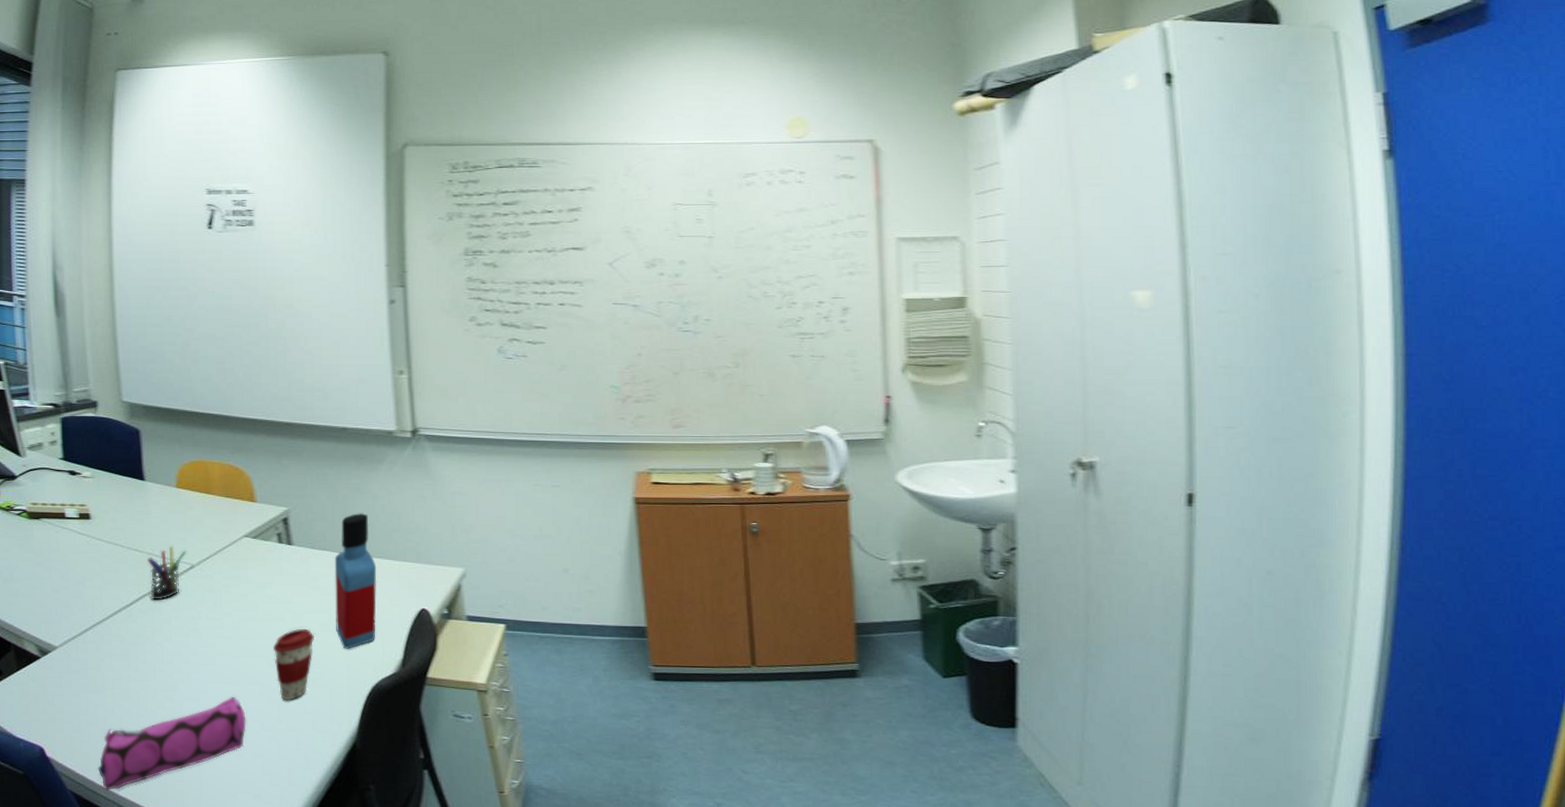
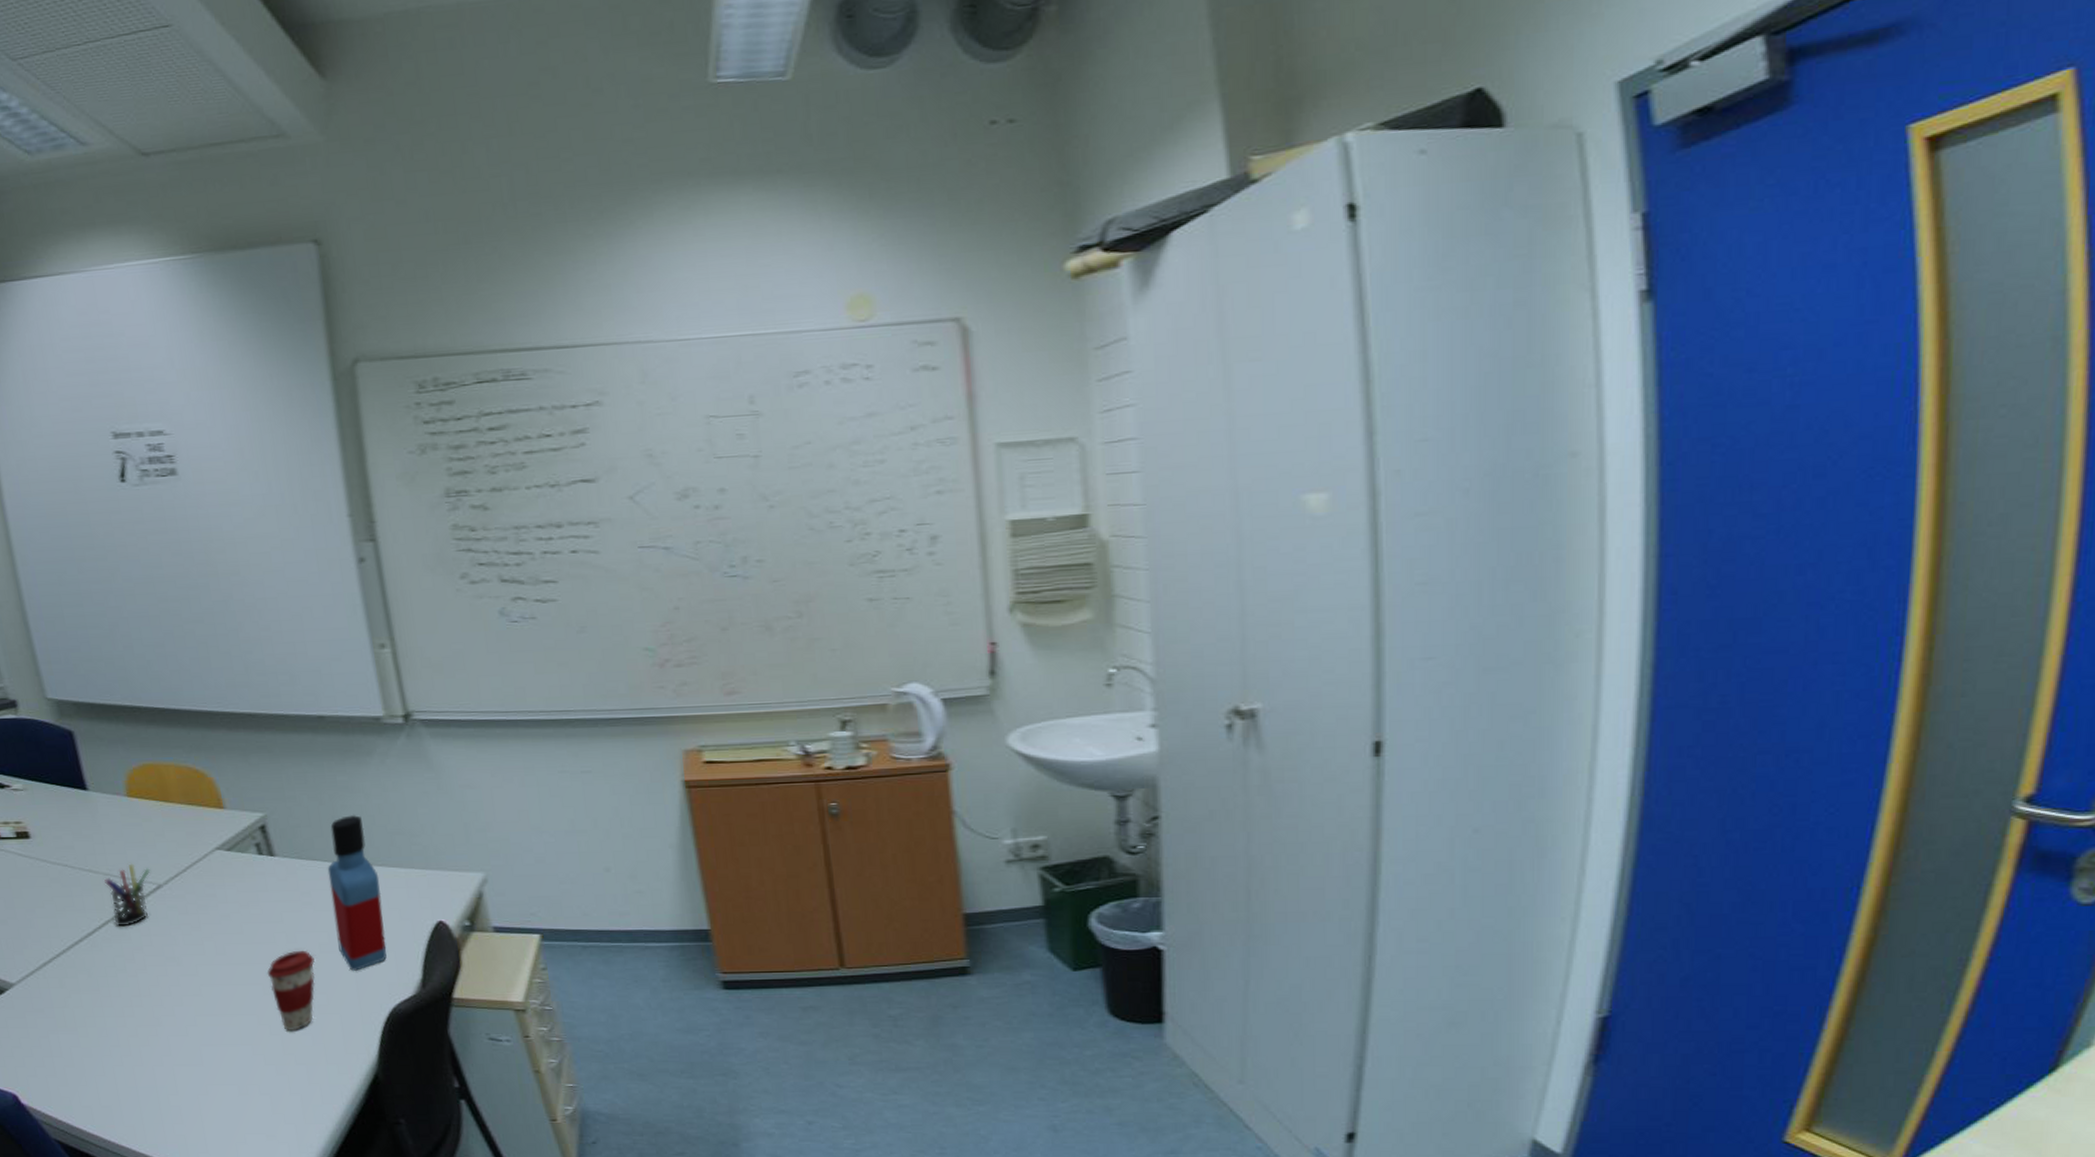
pencil case: present [98,696,246,791] -> none [82,1029,248,1138]

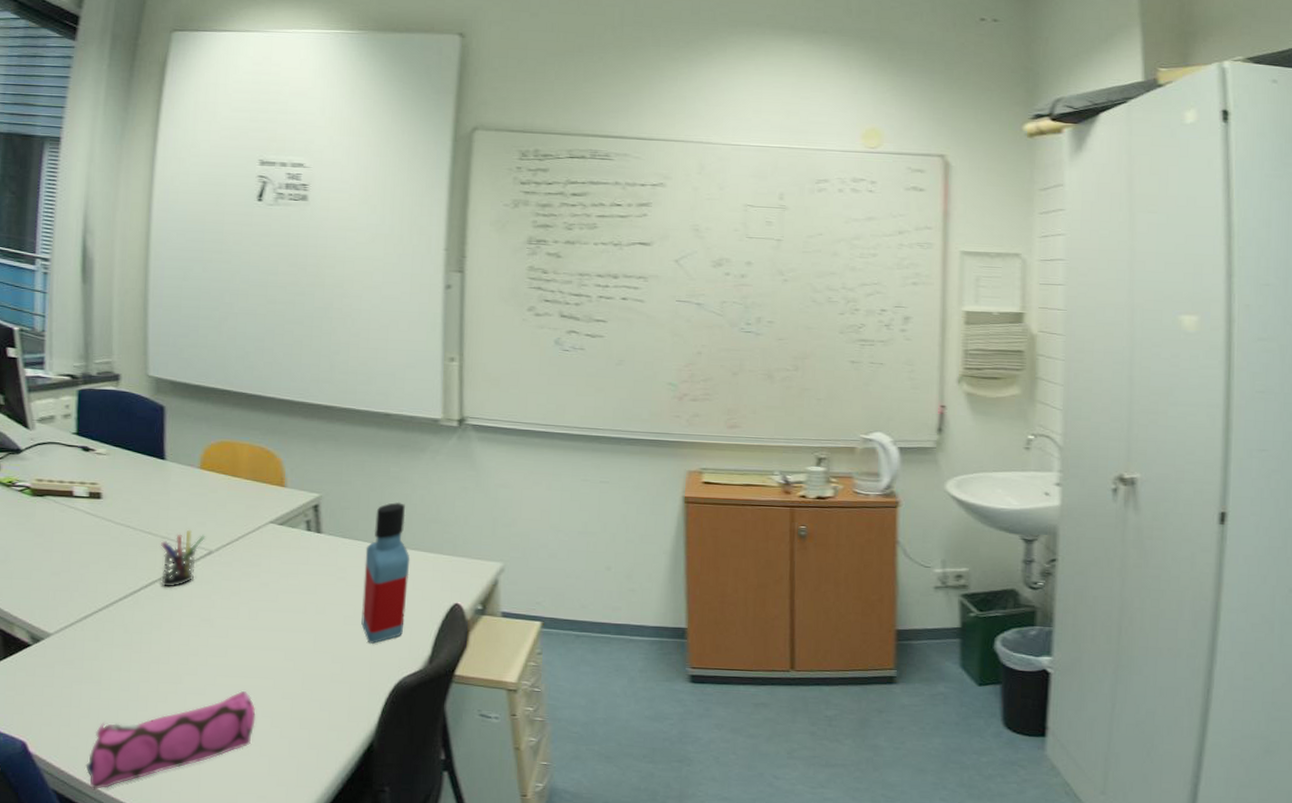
pencil case: none [82,1029,248,1138] -> present [85,690,256,790]
coffee cup: present [267,950,315,1030] -> none [291,621,337,696]

